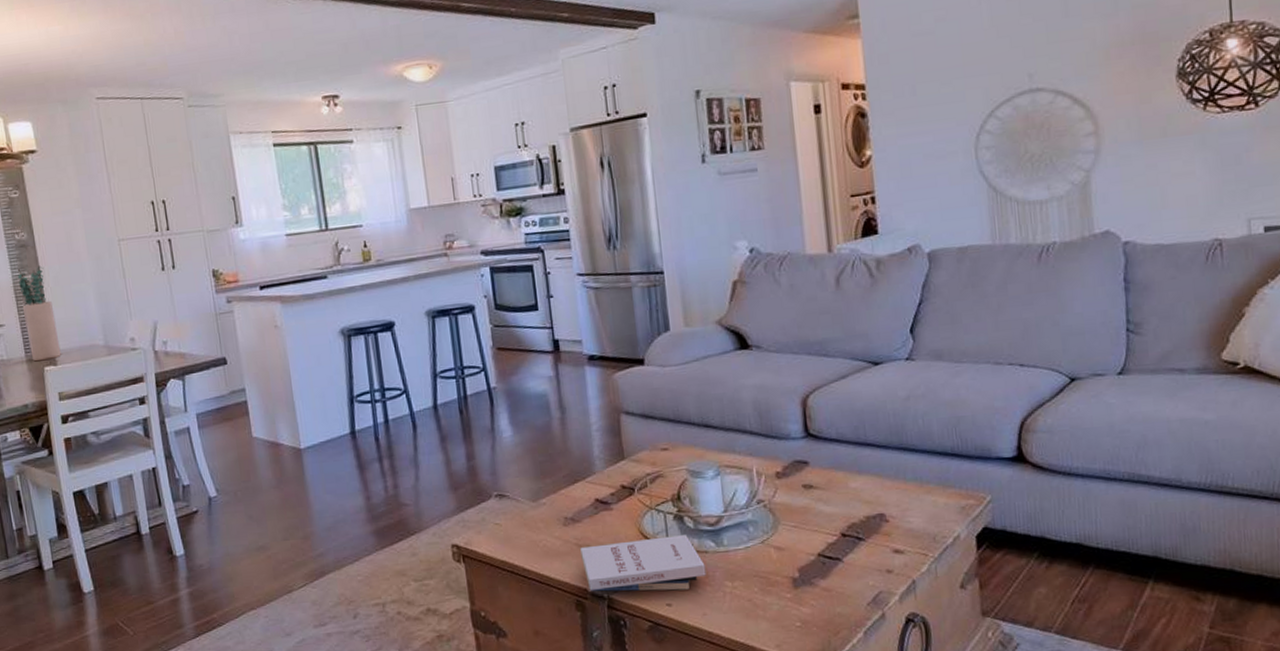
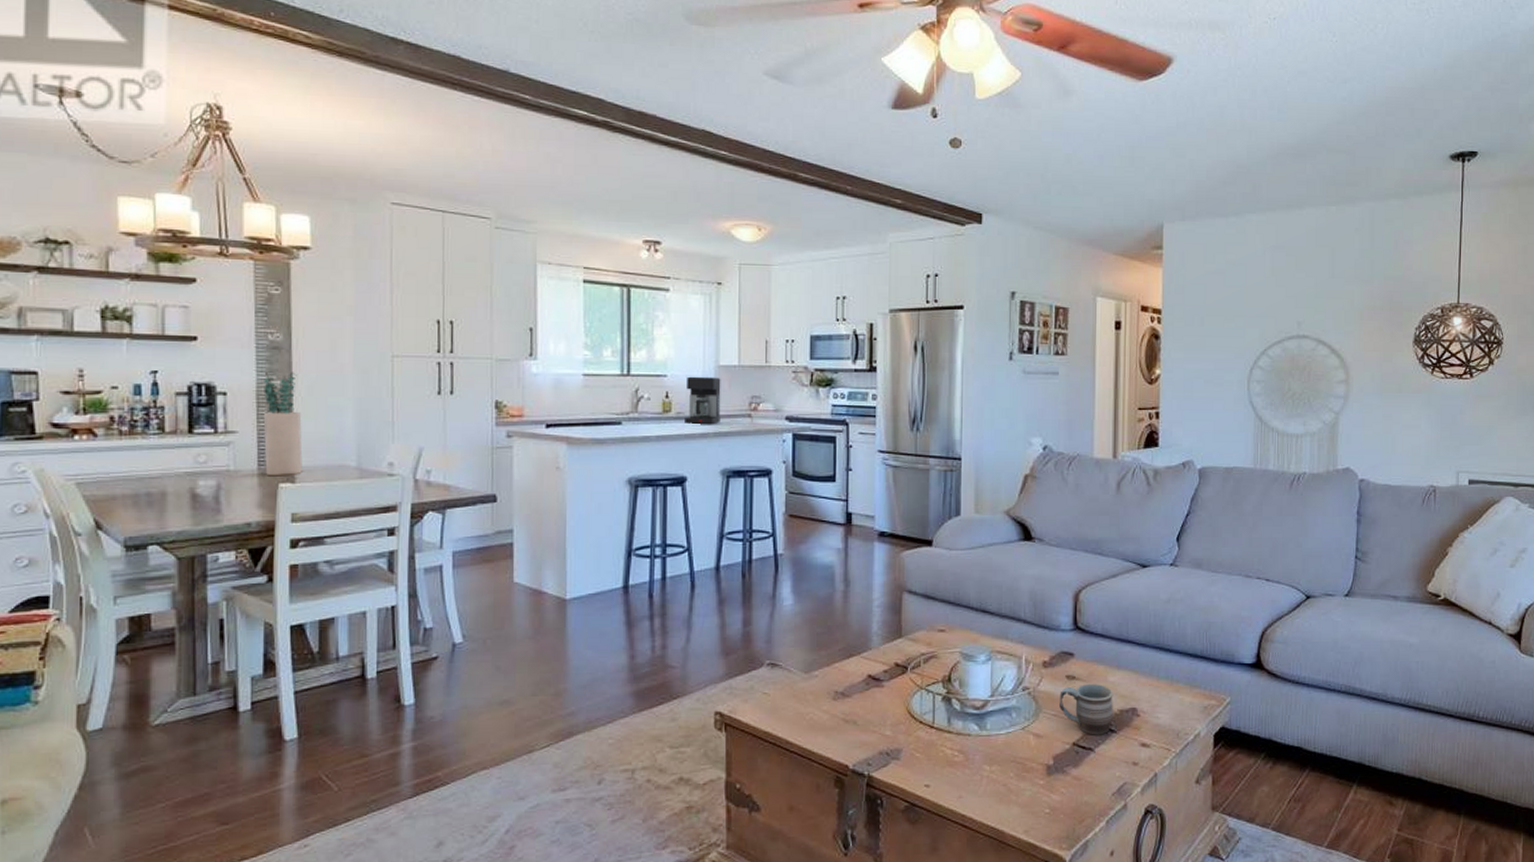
coffee maker: none [381,220,419,270] -> present [685,376,721,425]
books: present [580,535,706,592] -> none [847,717,967,772]
mug: none [797,491,859,546] -> present [1059,683,1113,737]

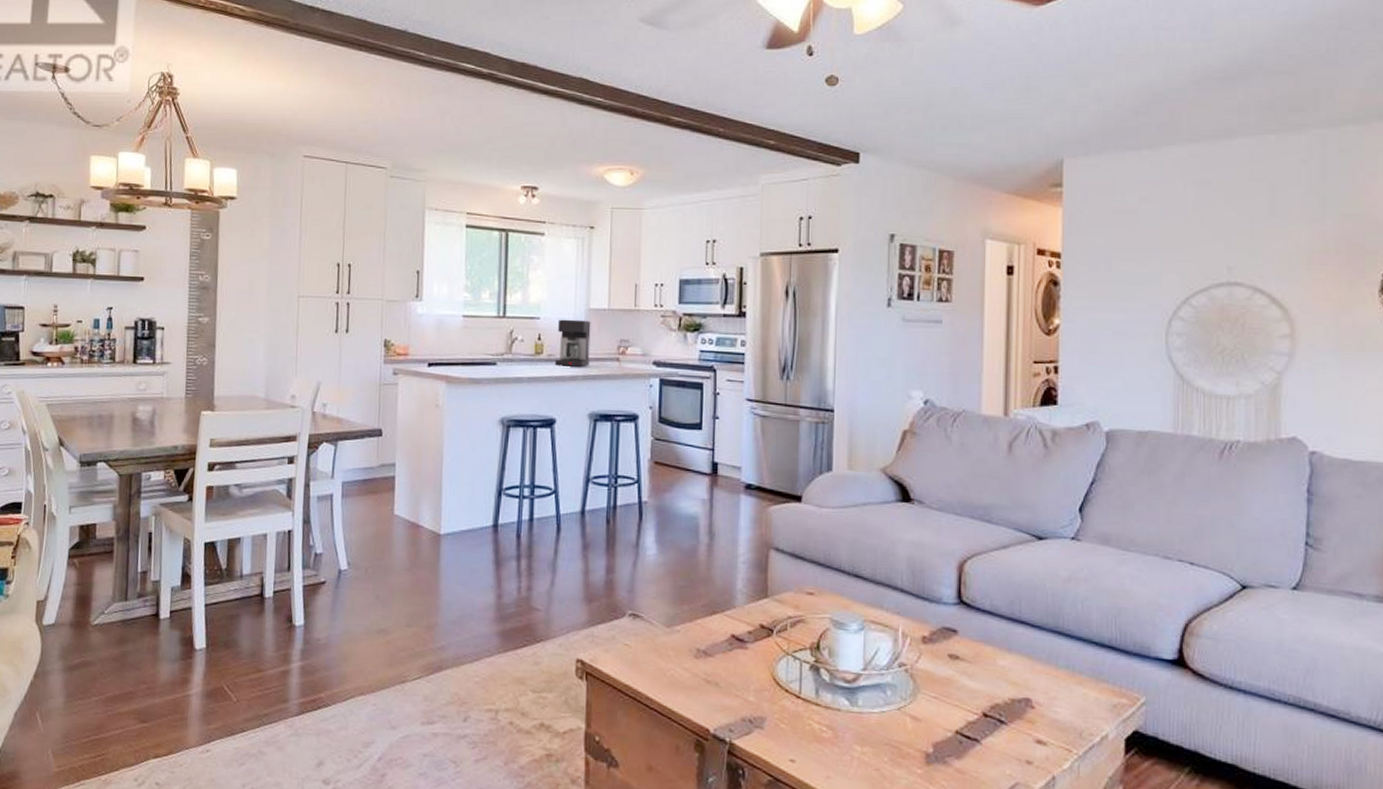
vase: present [263,371,303,477] -> none [191,309,223,405]
mug: present [1059,683,1113,737] -> none [940,665,1003,727]

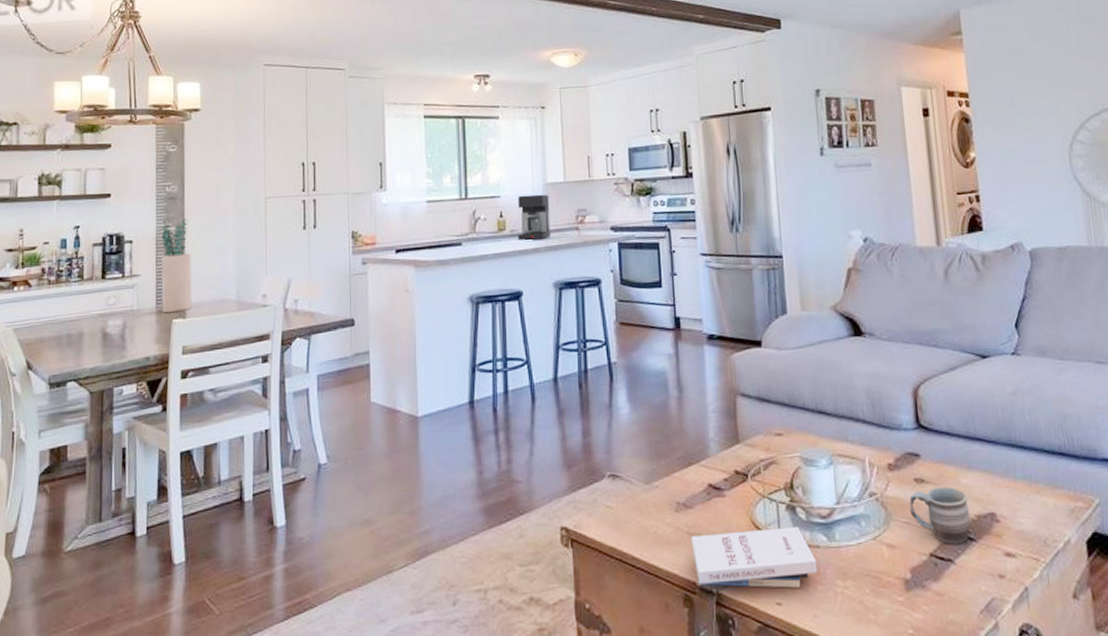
vase: none [191,309,223,405] -> present [161,218,192,314]
books: none [708,683,836,748] -> present [691,527,818,588]
mug: none [940,665,1003,727] -> present [909,486,971,546]

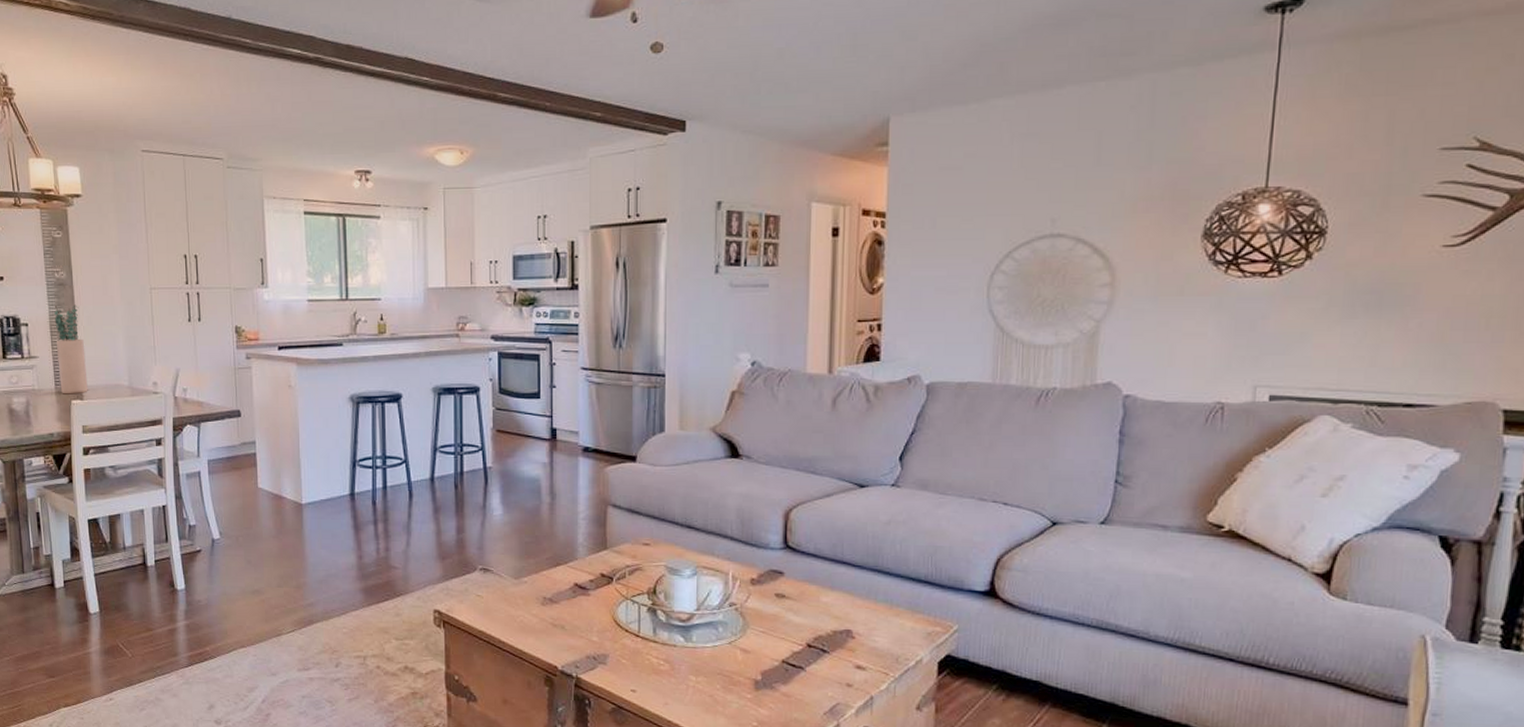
coffee maker: present [518,194,551,240] -> none [398,299,431,345]
books: present [691,527,818,588] -> none [555,626,672,679]
mug: present [909,486,971,546] -> none [768,602,826,656]

